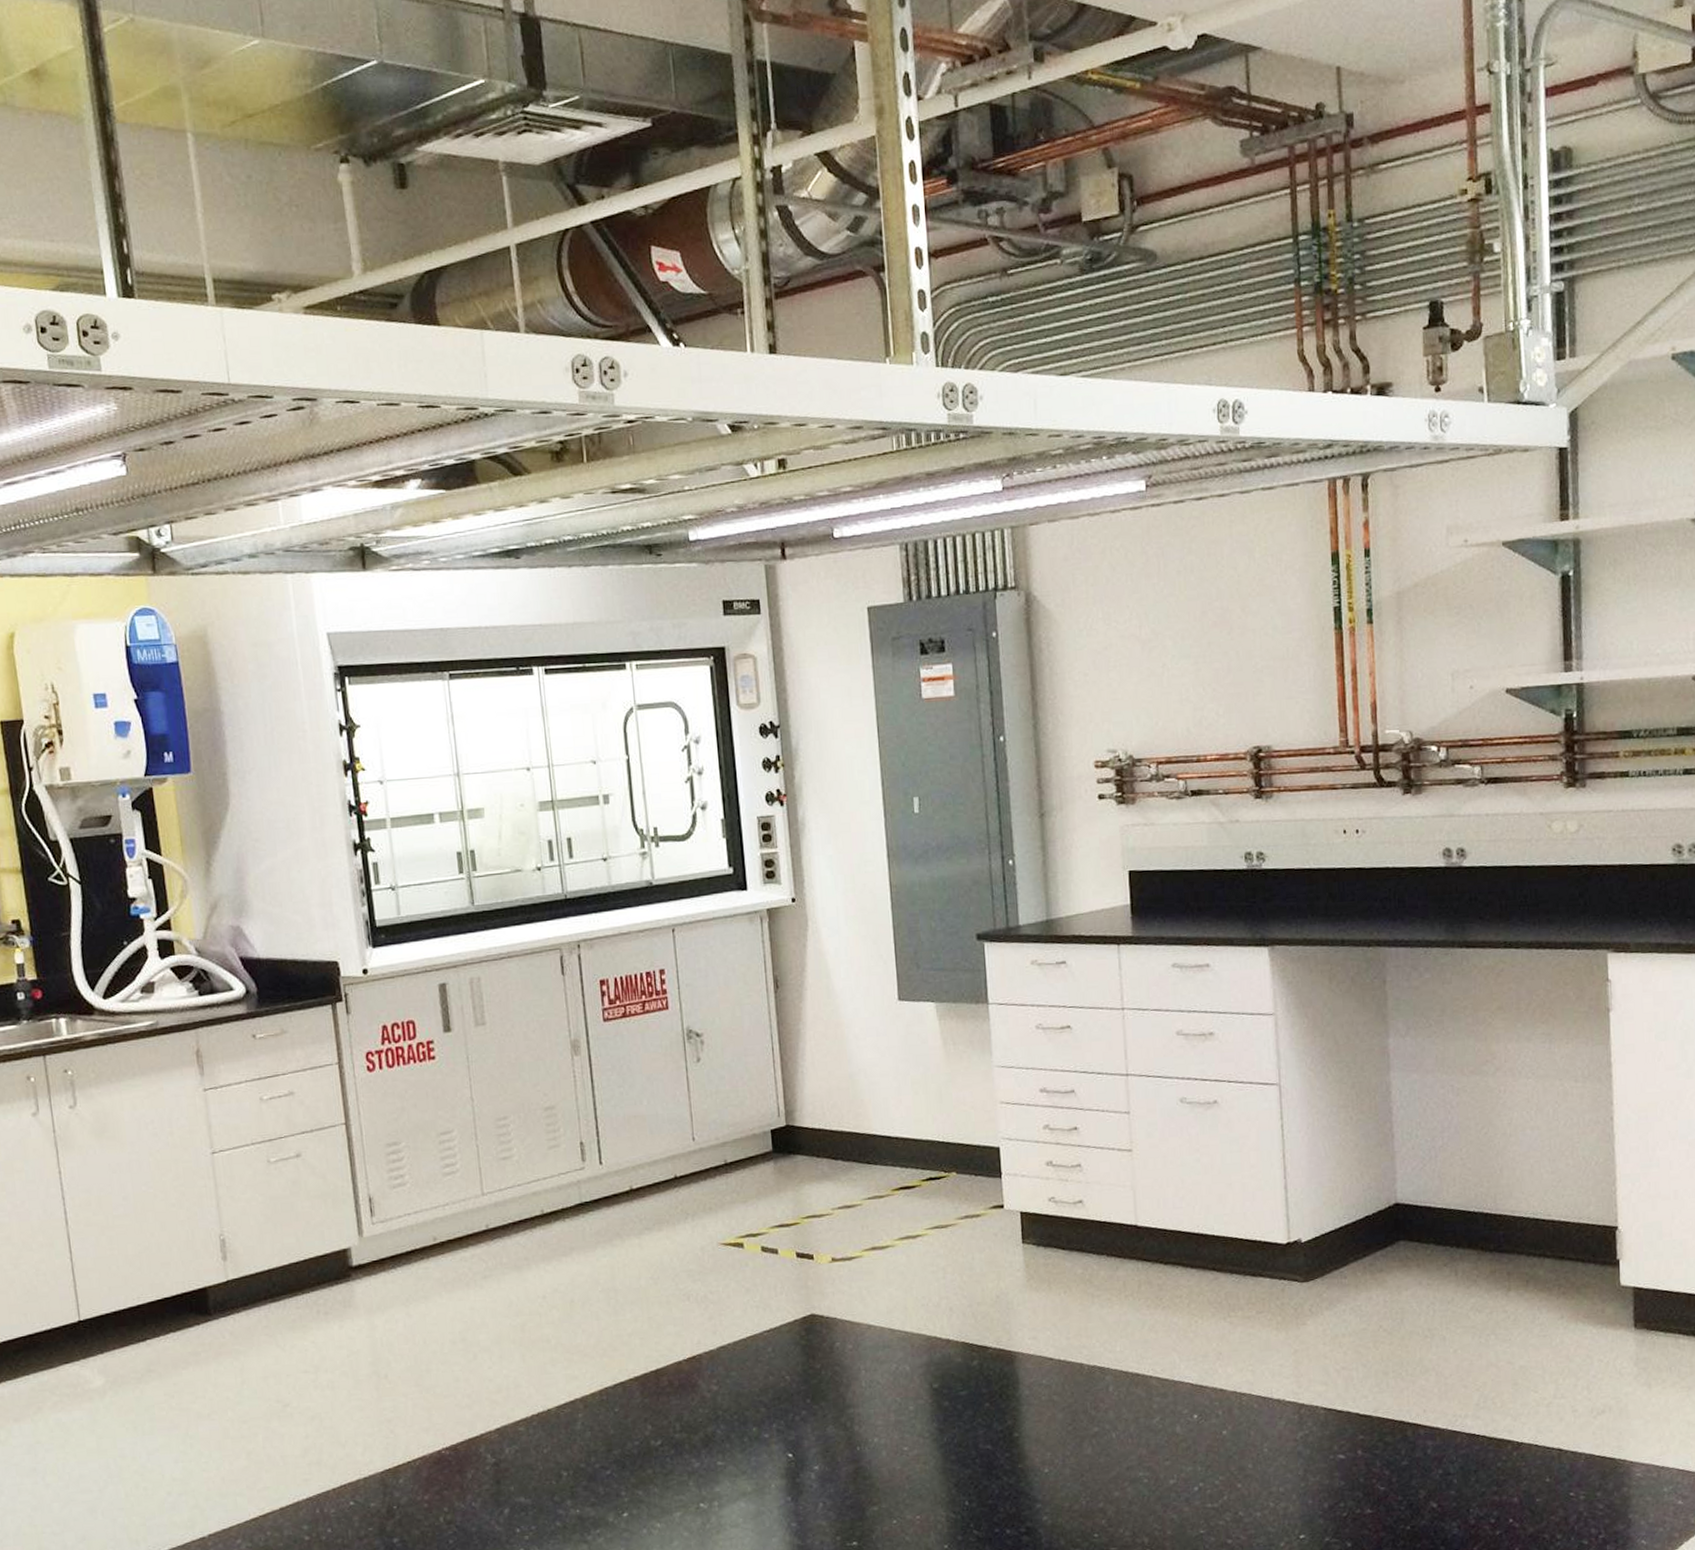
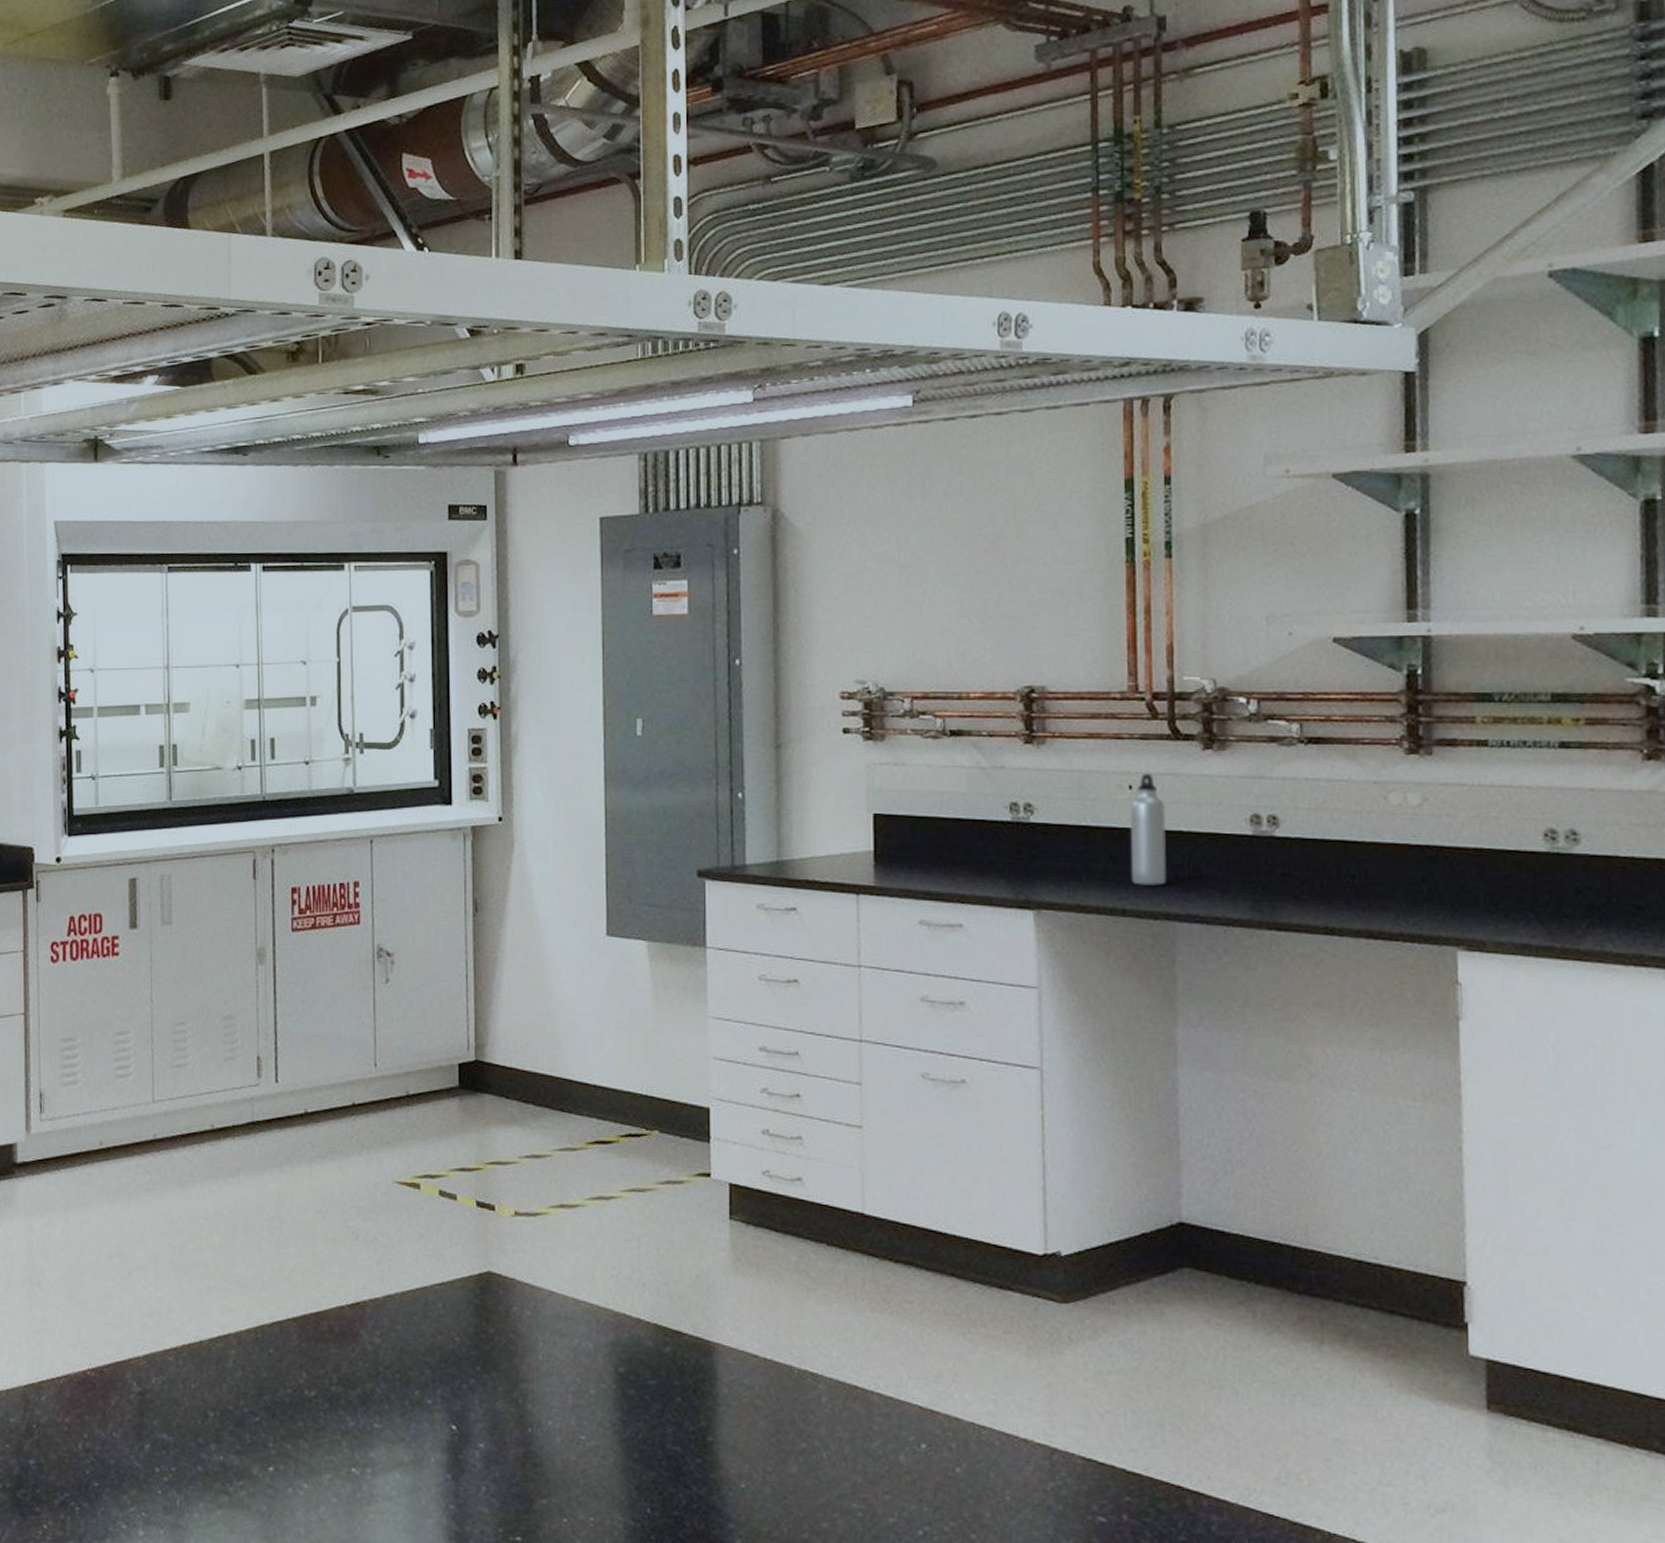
water bottle: none [1345,819,1377,918] -> present [1130,774,1167,886]

